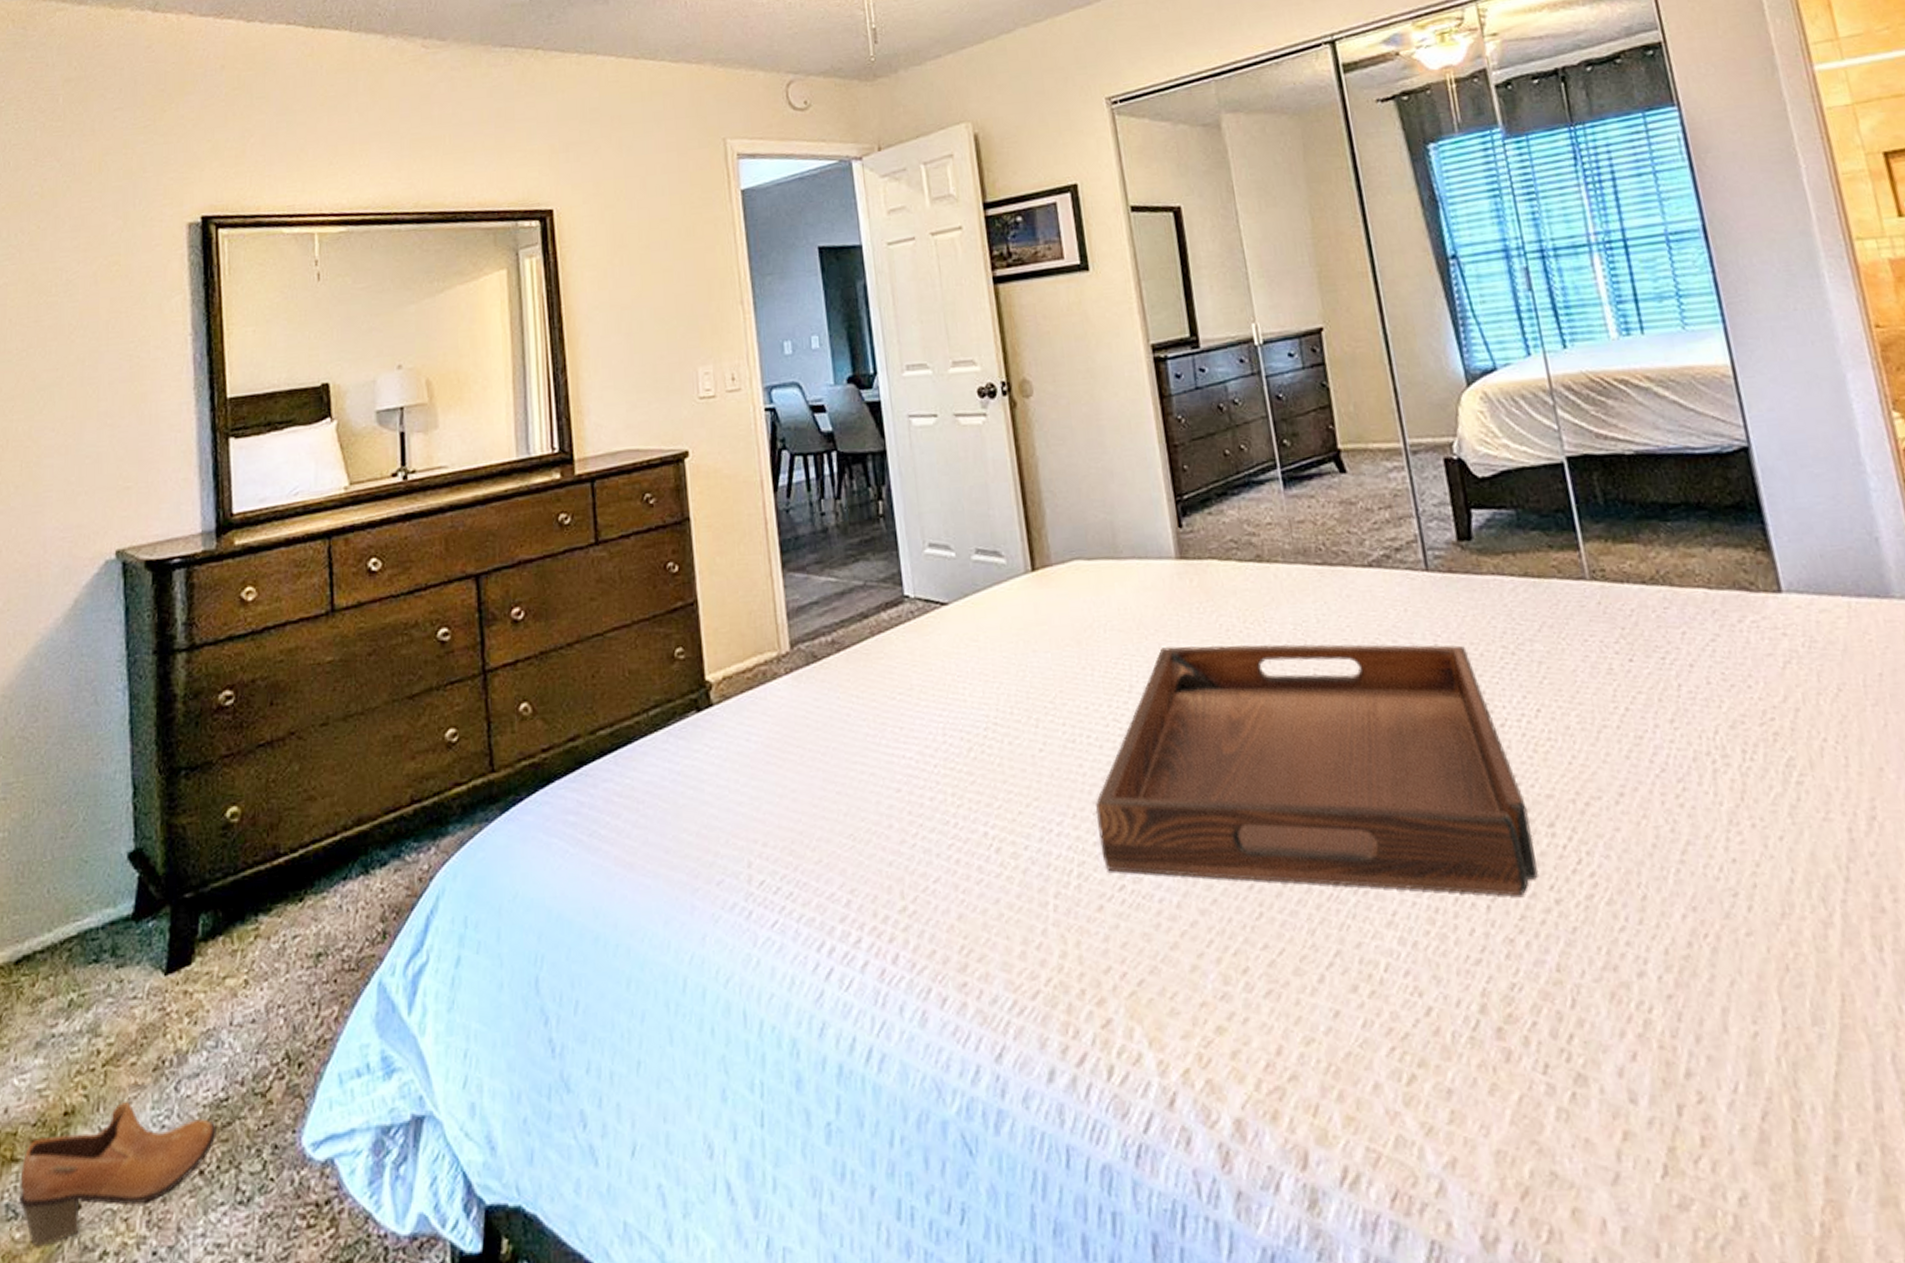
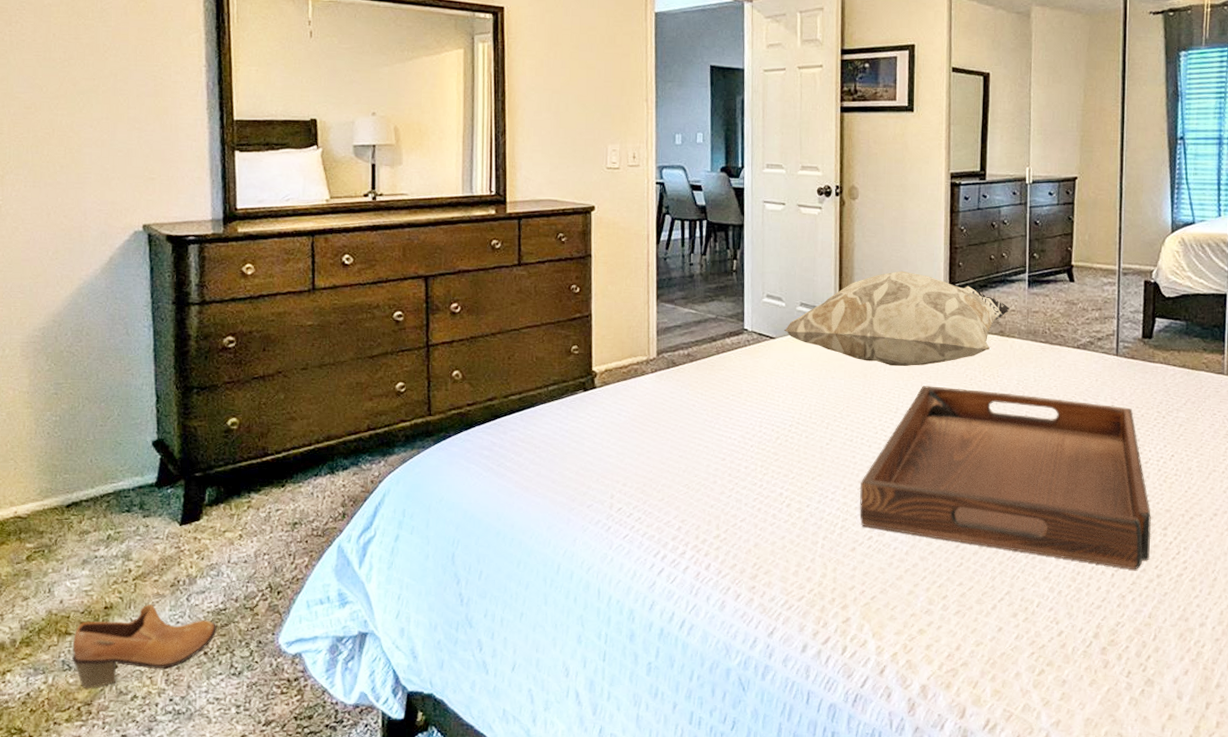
decorative pillow: none [958,486,1264,625] -> present [783,270,1009,367]

